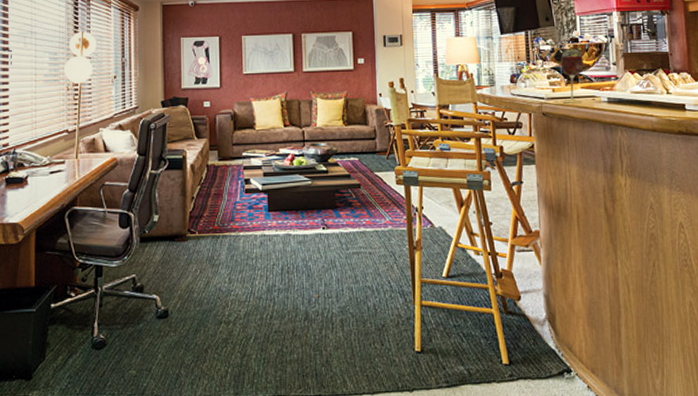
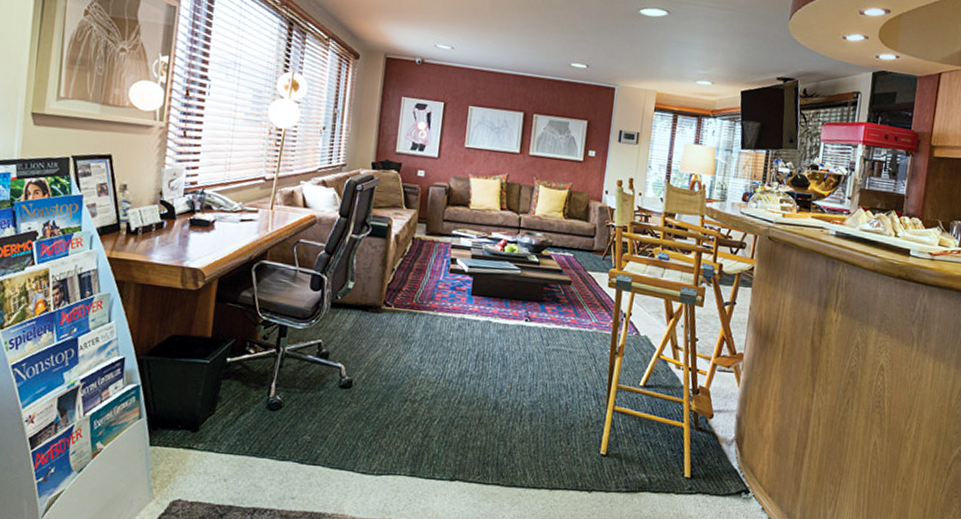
wineglass: present [560,48,584,104] -> none [790,175,820,233]

